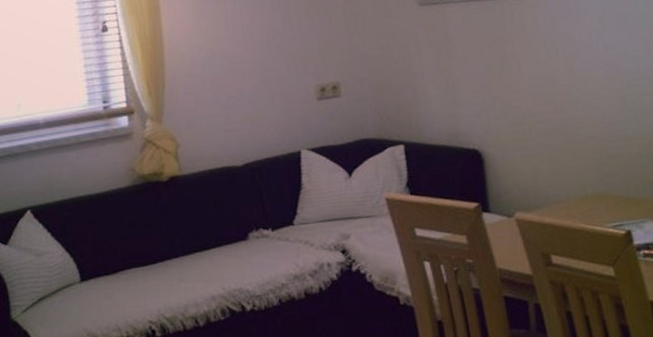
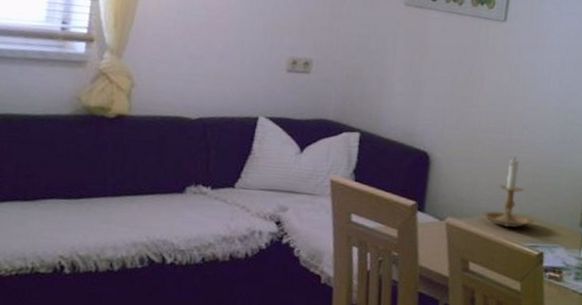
candle holder: none [550,134,612,211] -> present [480,156,534,228]

